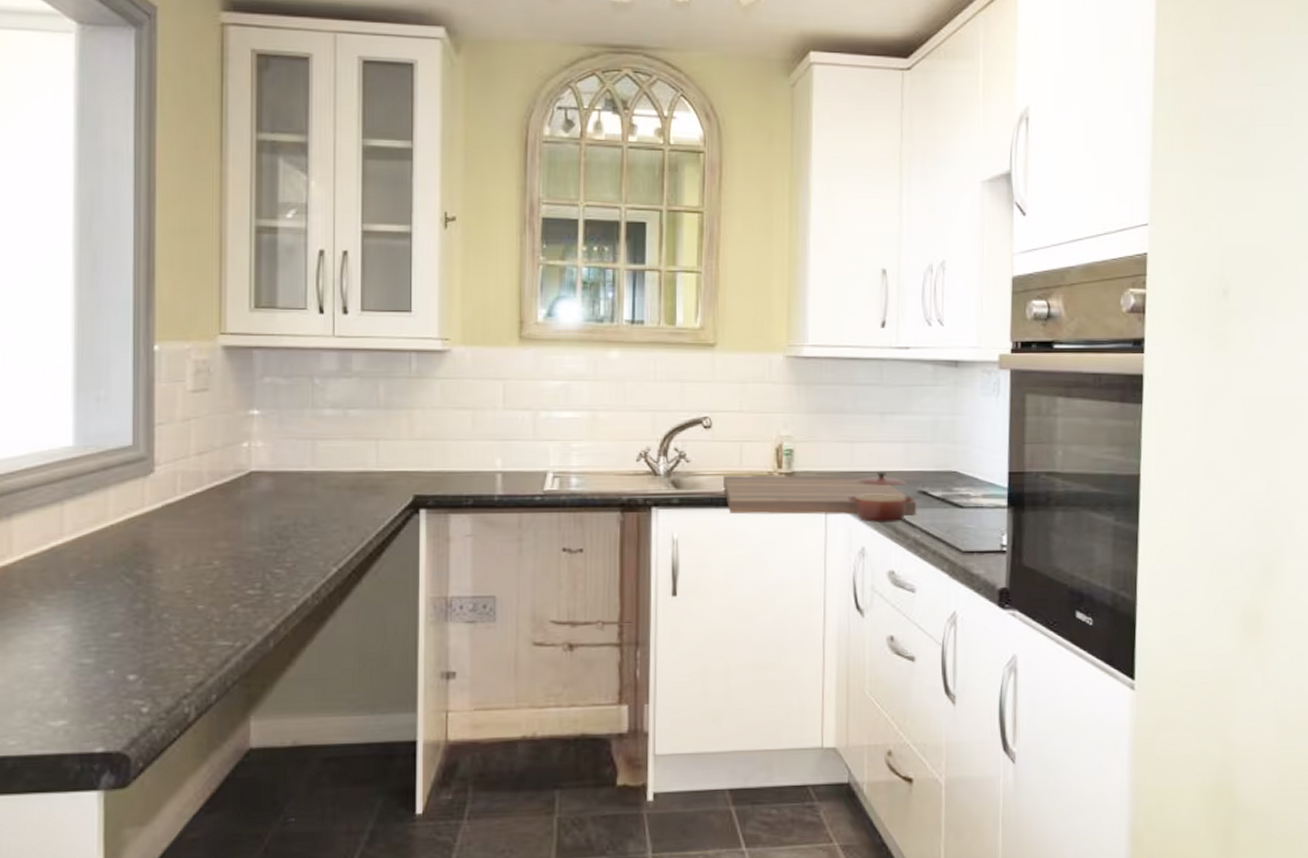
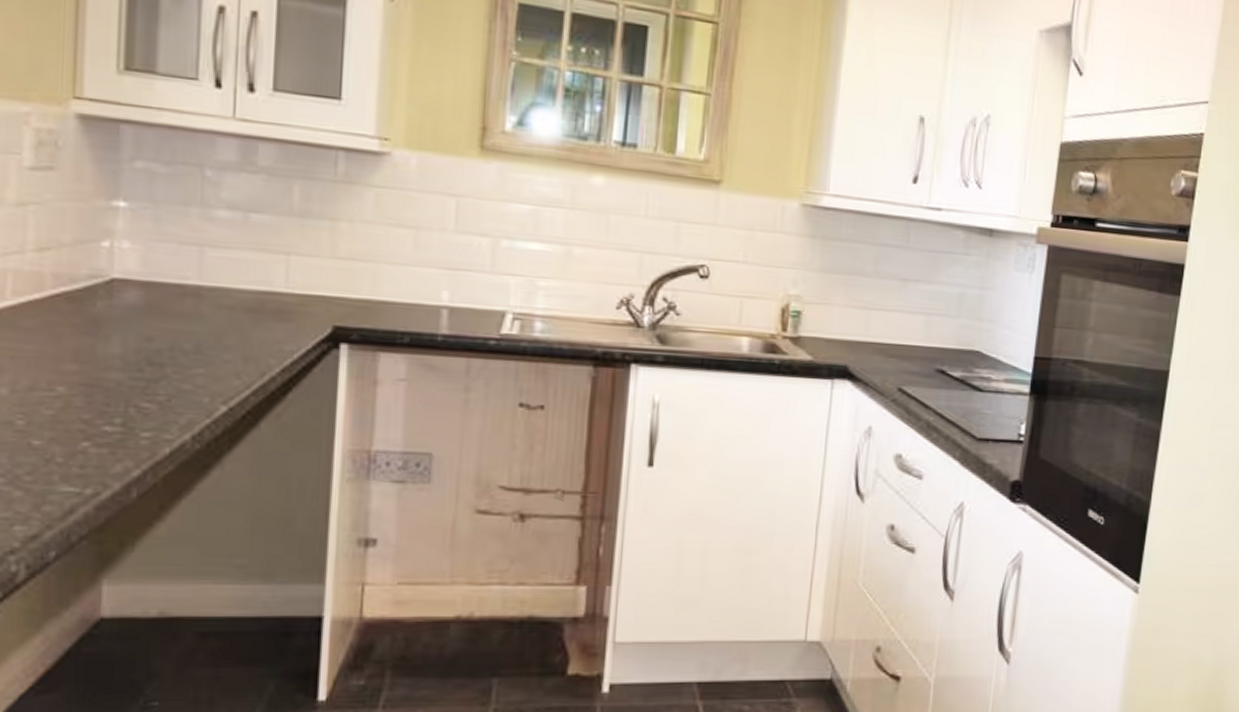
cutting board: present [722,475,916,515] -> none [716,333,932,394]
saucepan: present [848,471,914,523] -> none [858,344,931,402]

